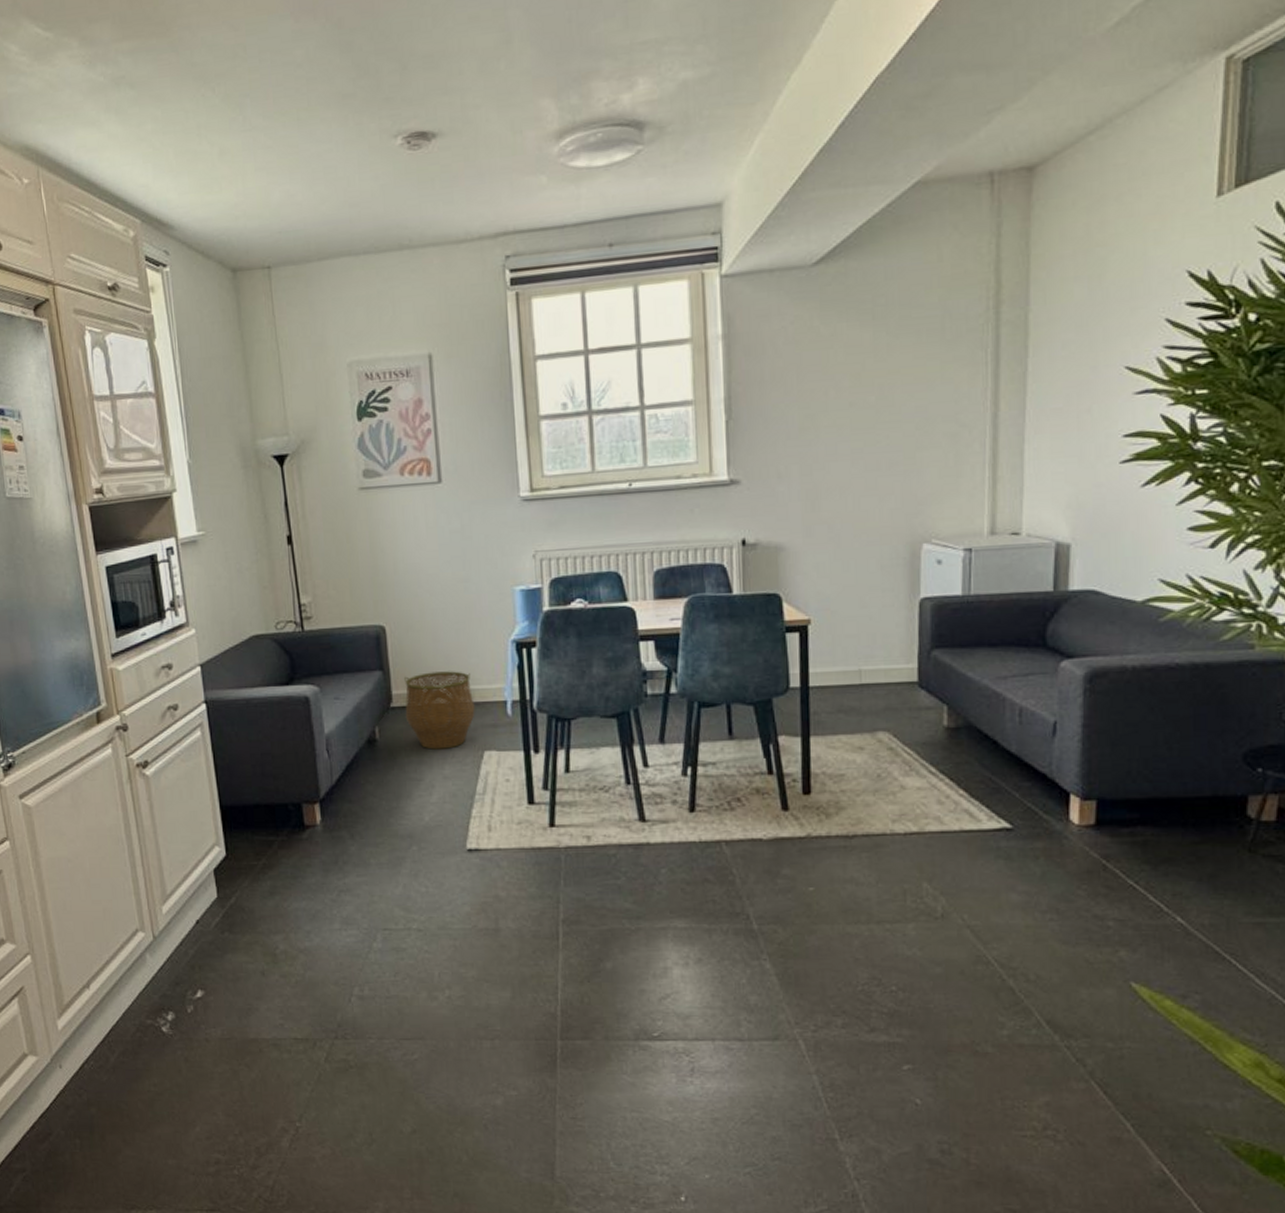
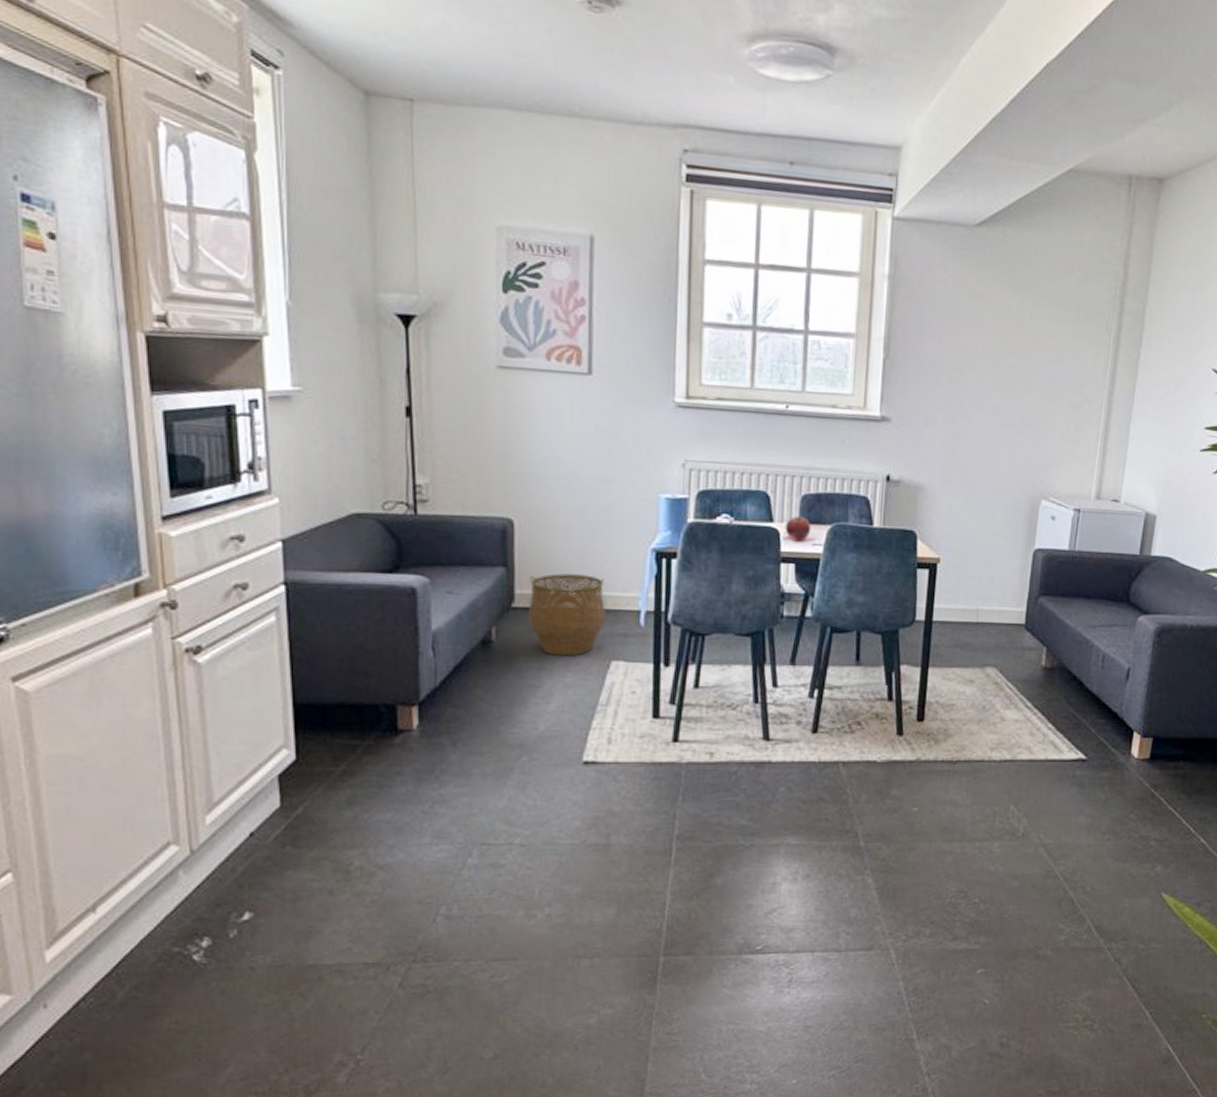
fruit: none [640,592,668,618] -> present [785,516,812,542]

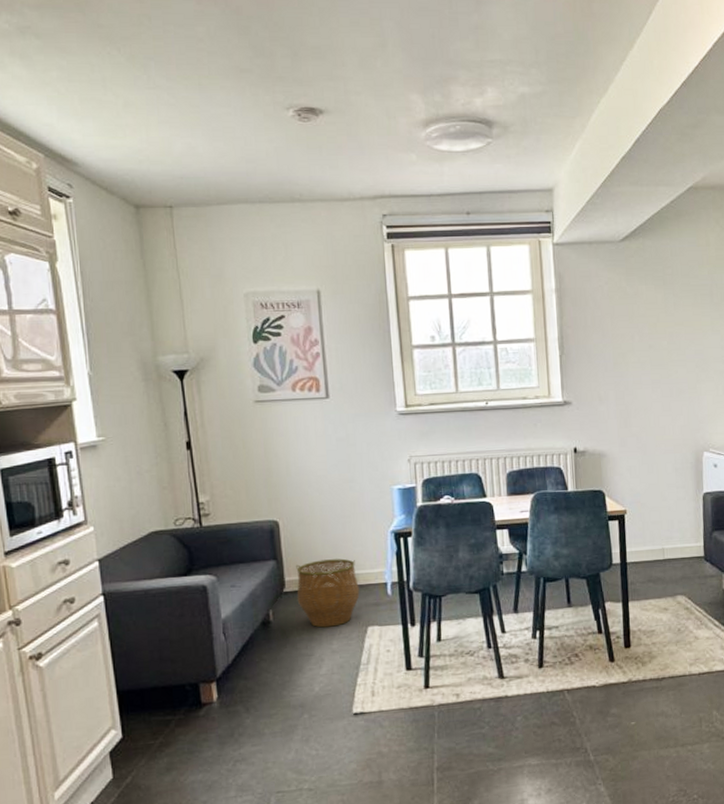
fruit: present [785,516,812,542] -> none [496,490,518,511]

